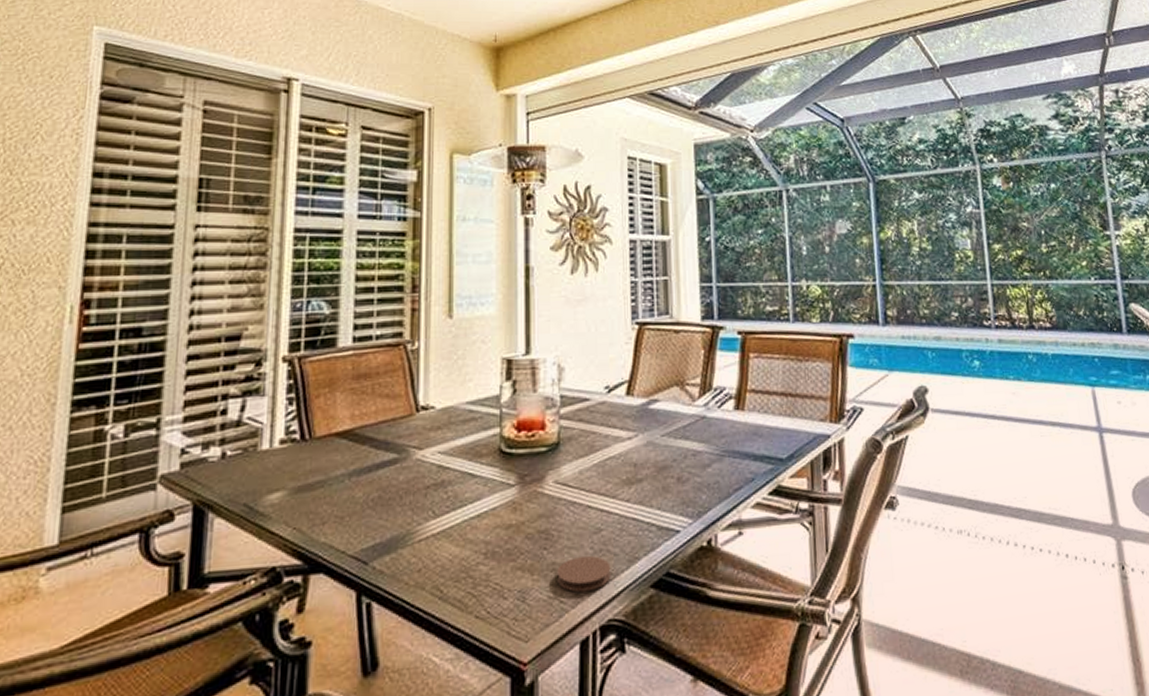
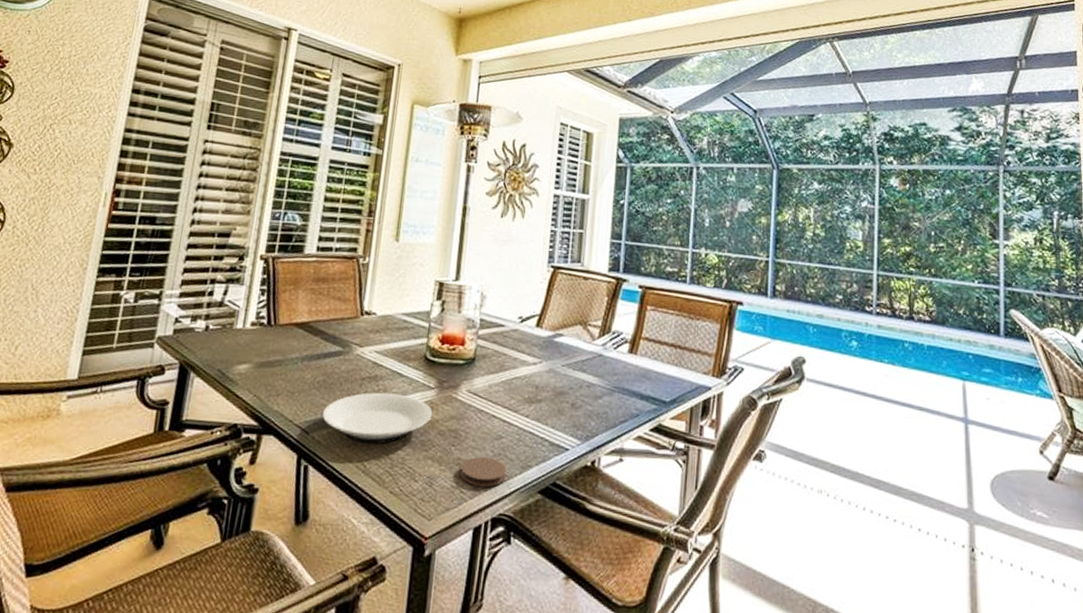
plate: none [383,498,516,564] -> present [323,392,433,444]

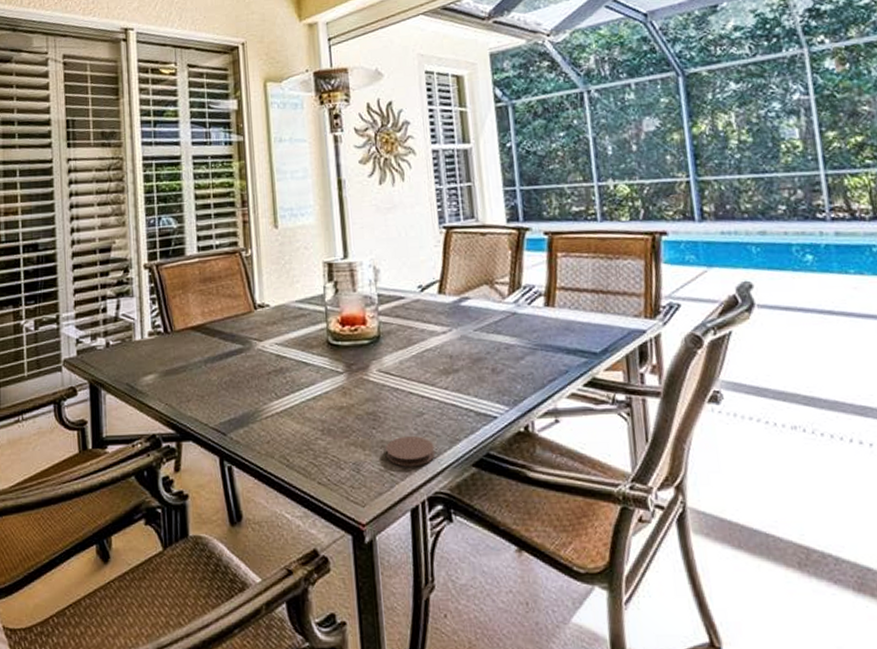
plate: present [323,392,433,444] -> none [236,383,347,437]

